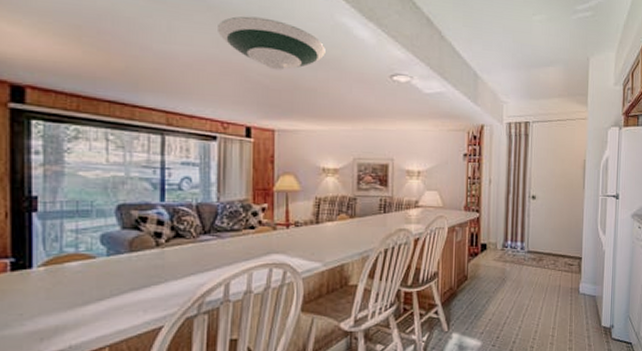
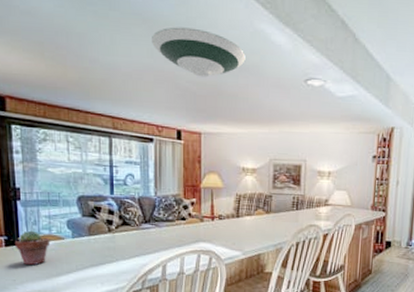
potted succulent: none [25,249,76,294] -> present [14,230,50,266]

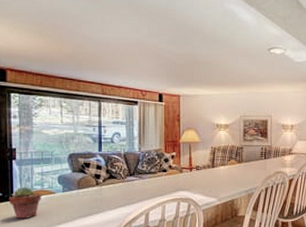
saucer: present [152,27,246,78] -> none [137,8,217,49]

